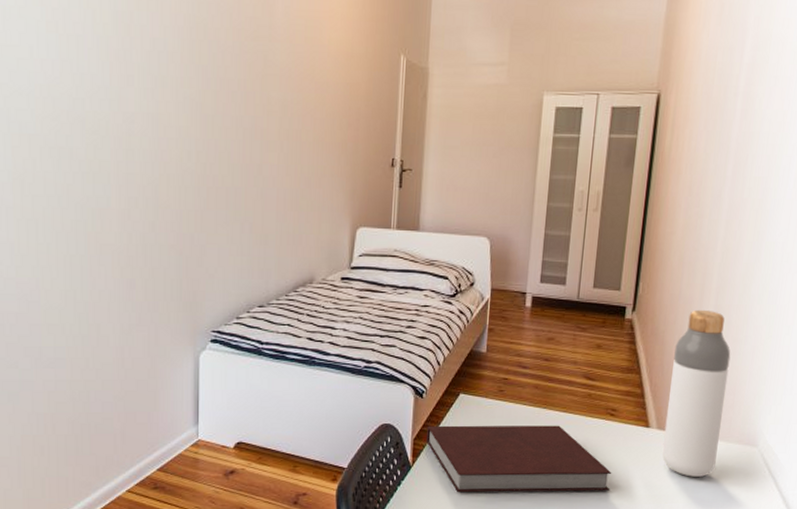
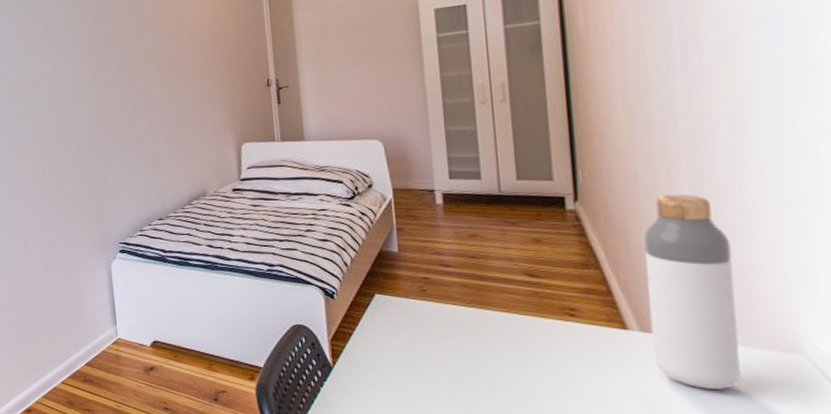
notebook: present [426,425,612,493] -> none [344,326,588,401]

